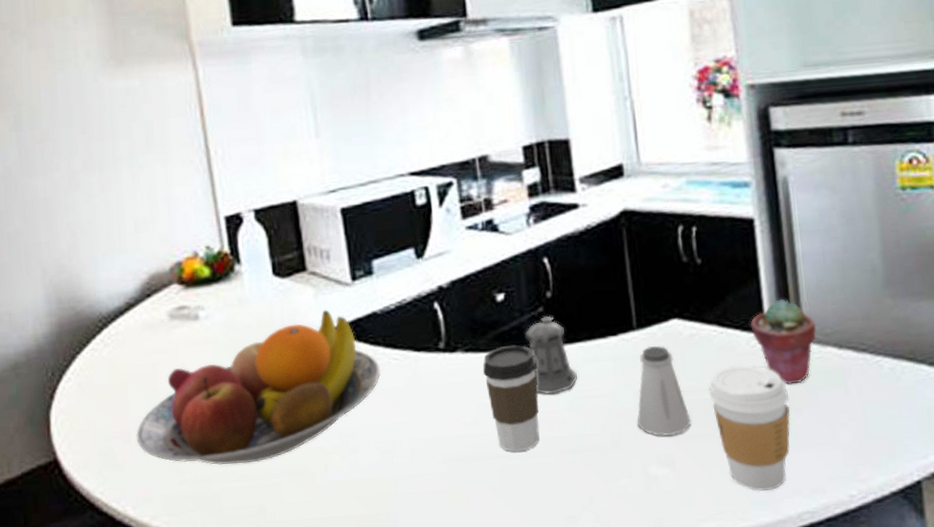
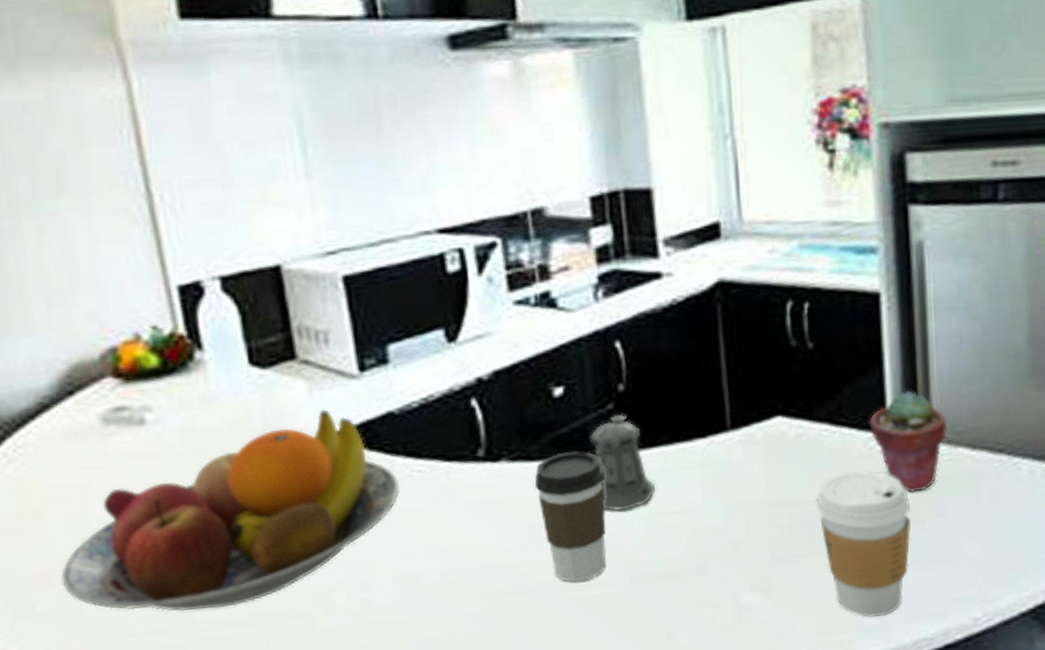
saltshaker: present [637,346,691,437] -> none [728,449,793,558]

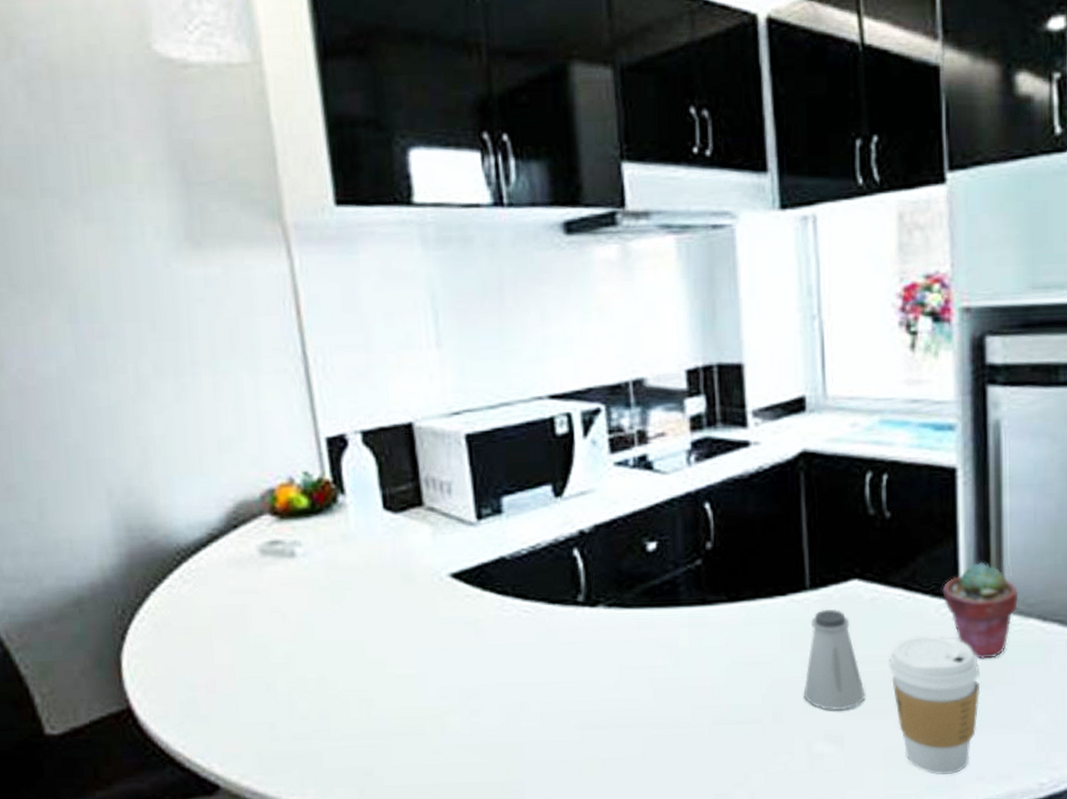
fruit bowl: present [61,409,401,612] -> none [222,551,509,722]
coffee cup: present [534,450,607,582] -> none [627,601,691,721]
pepper shaker: present [590,415,655,512] -> none [679,570,737,659]
saltshaker: none [728,449,793,558] -> present [803,609,865,711]

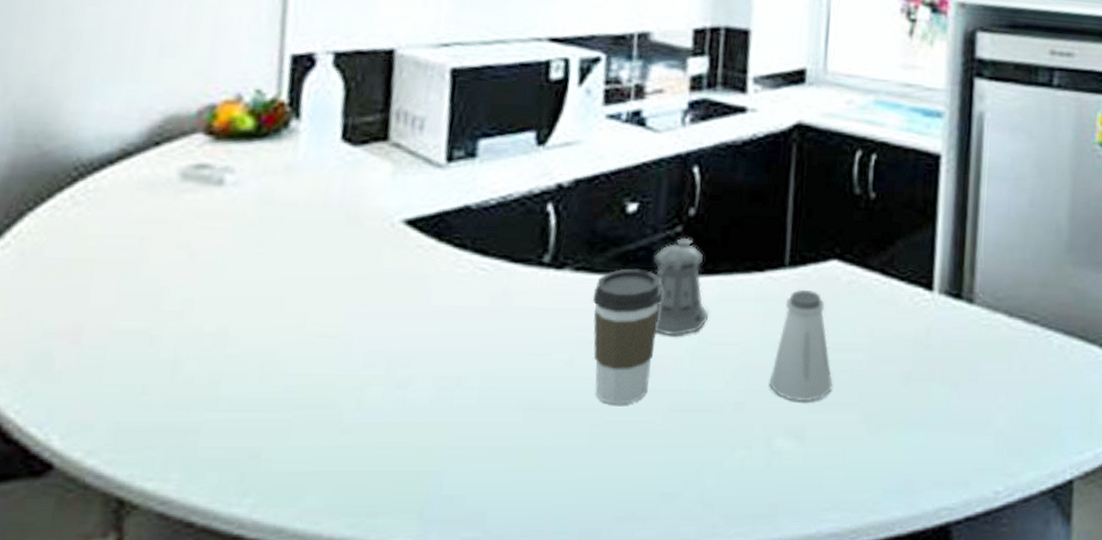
coffee cup: none [627,601,691,721] -> present [592,268,662,405]
pepper shaker: none [679,570,737,659] -> present [654,238,708,336]
coffee cup: present [889,635,981,774] -> none [858,324,947,478]
potted succulent: present [942,562,1019,660] -> none [917,251,989,354]

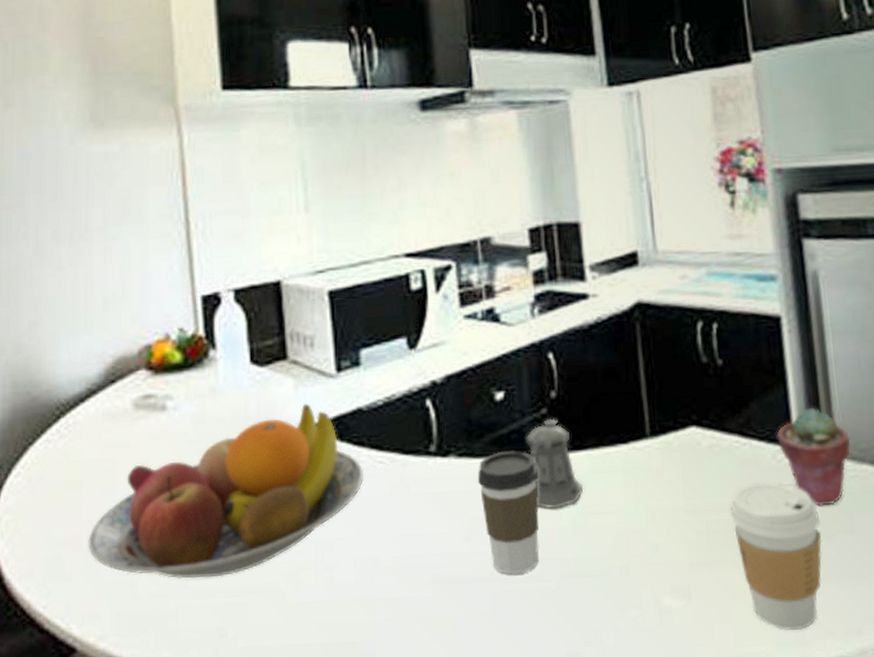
fruit bowl: none [90,194,461,388] -> present [88,403,365,579]
saltshaker: present [769,290,833,402] -> none [649,457,710,562]
coffee cup: none [858,324,947,478] -> present [729,482,822,630]
potted succulent: none [917,251,989,354] -> present [776,407,851,508]

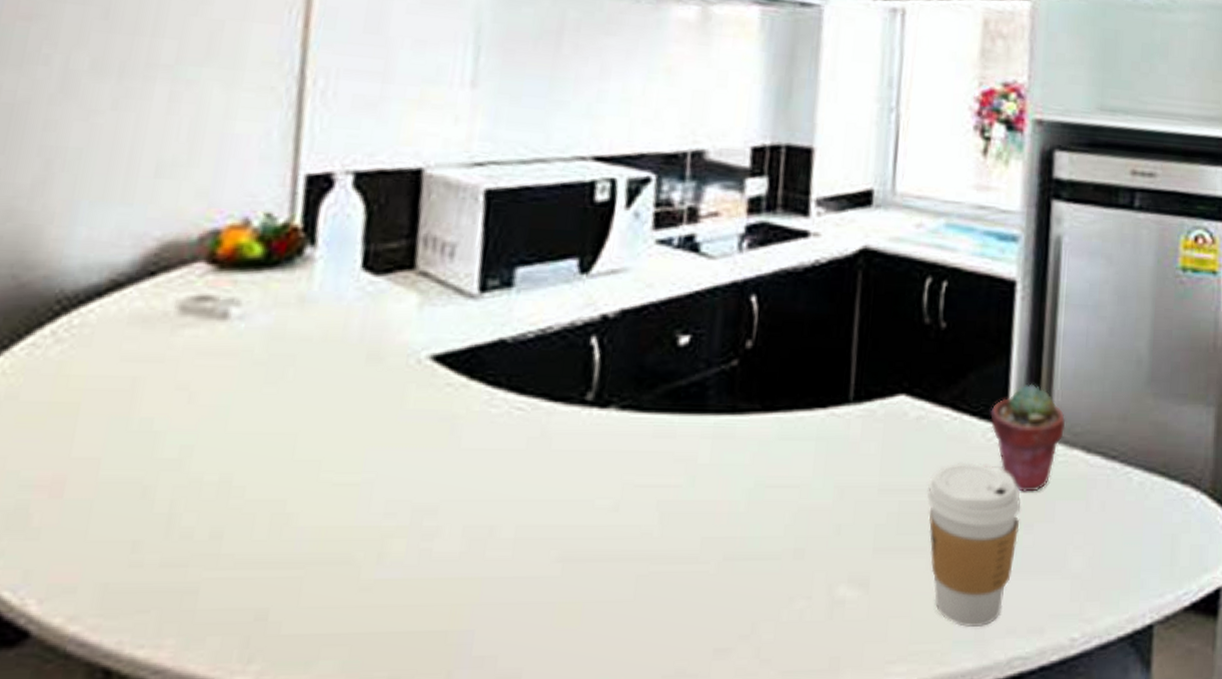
fruit bowl: present [88,403,365,579] -> none [73,327,495,543]
coffee cup: present [477,450,539,575] -> none [639,406,716,554]
pepper shaker: present [526,419,583,509] -> none [707,373,766,479]

